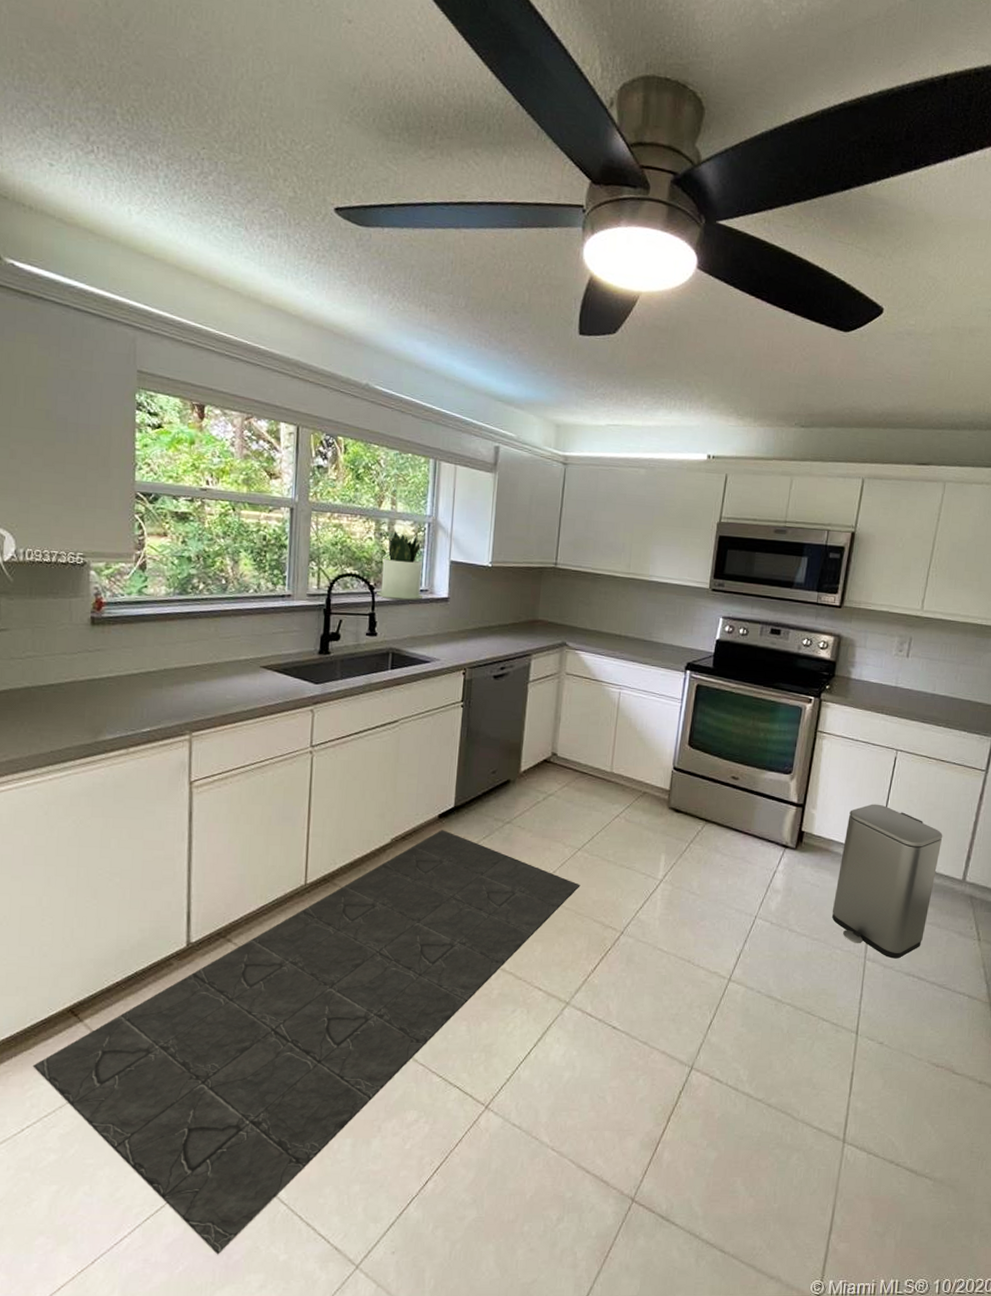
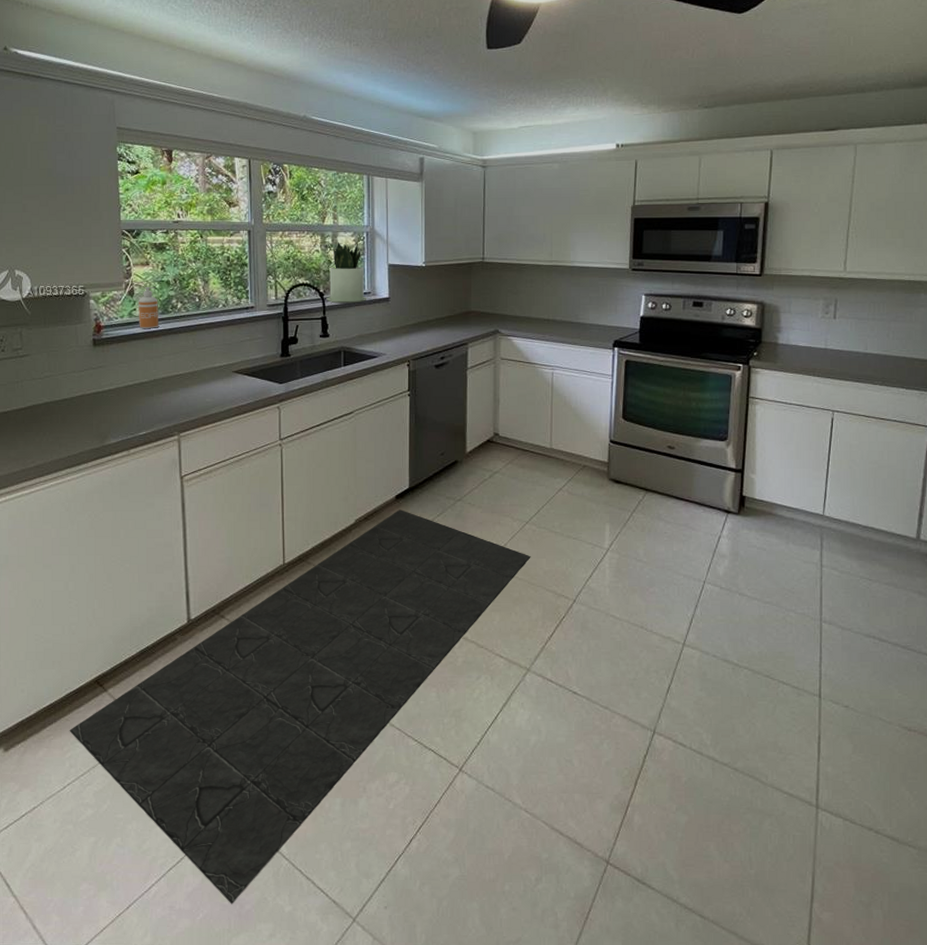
soap dispenser: none [150,561,176,610] -> present [139,286,158,328]
pedal bin: present [832,804,943,959] -> none [781,465,891,620]

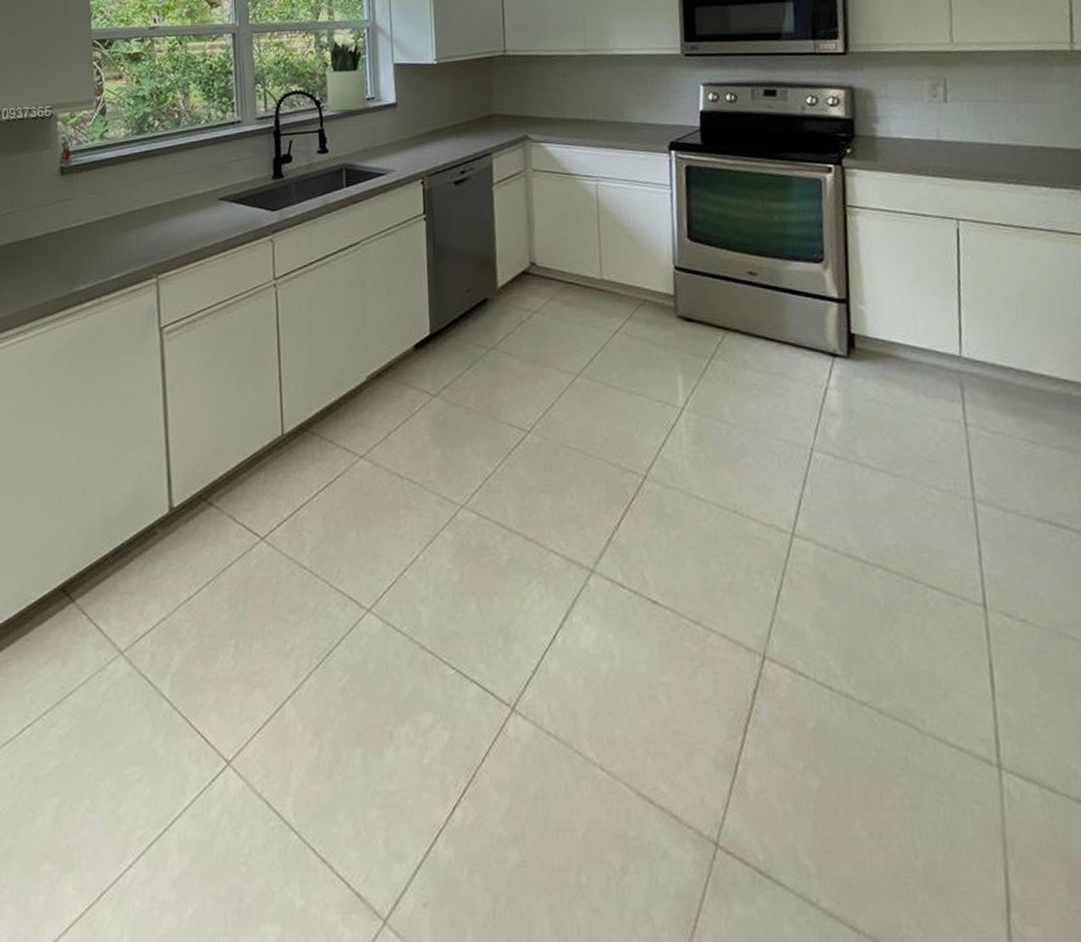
floor mat: present [69,509,531,904] -> none [30,362,586,896]
soap dispenser: present [139,286,158,328] -> none [111,103,133,152]

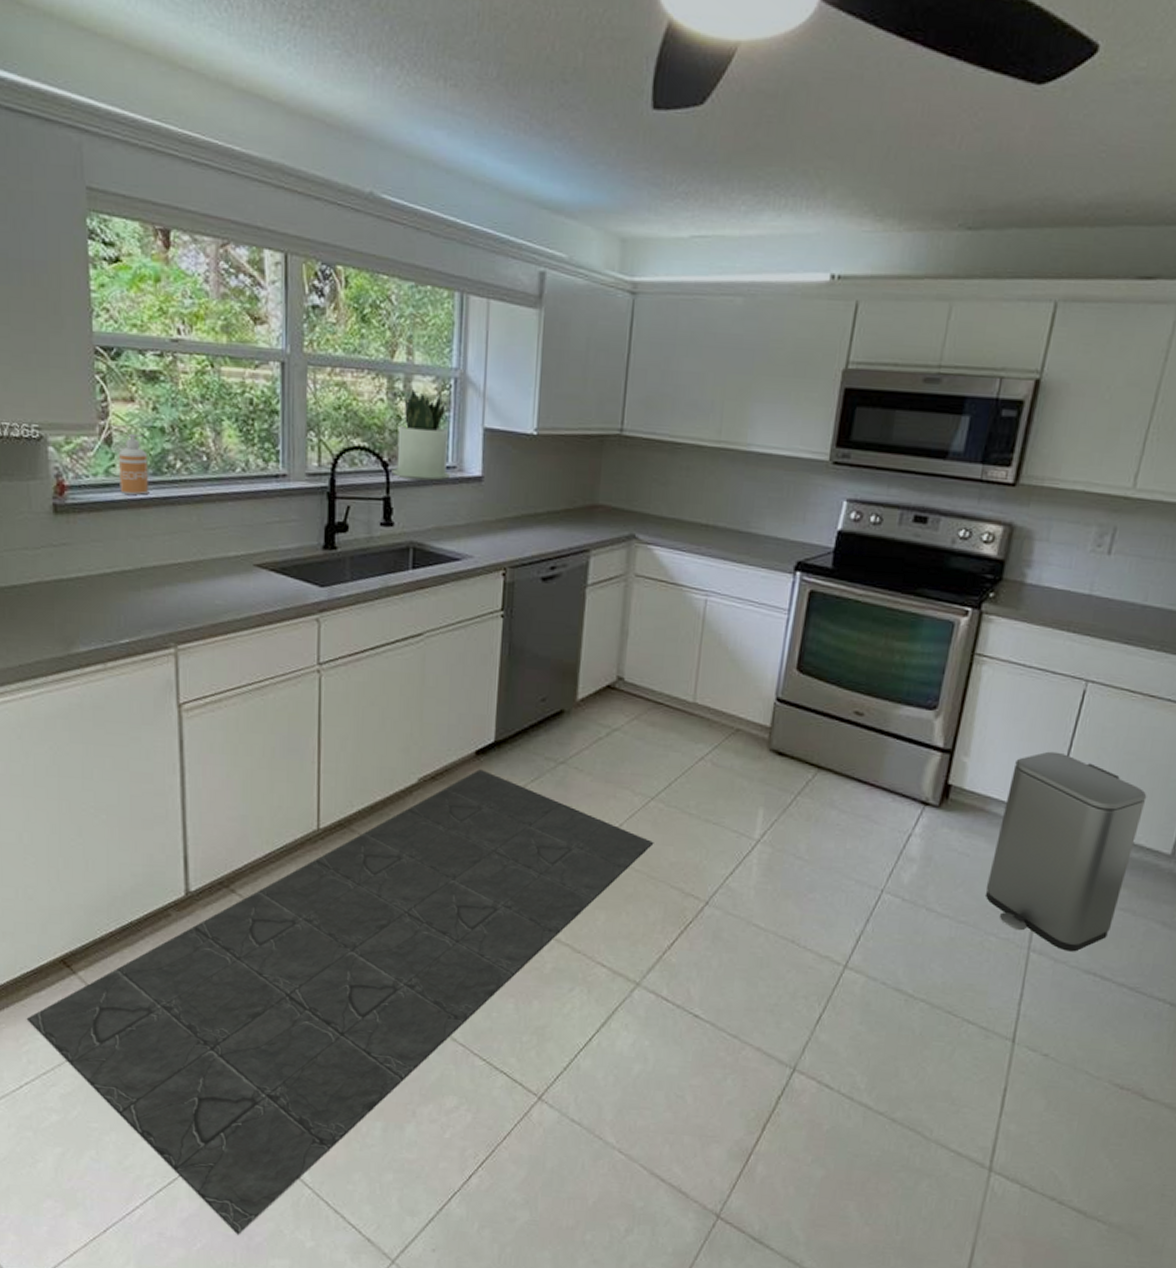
floor mat: none [30,362,586,896] -> present [26,769,654,1235]
soap dispenser: none [111,103,133,152] -> present [119,433,148,495]
pedal bin: none [910,291,1052,499] -> present [986,751,1147,952]

